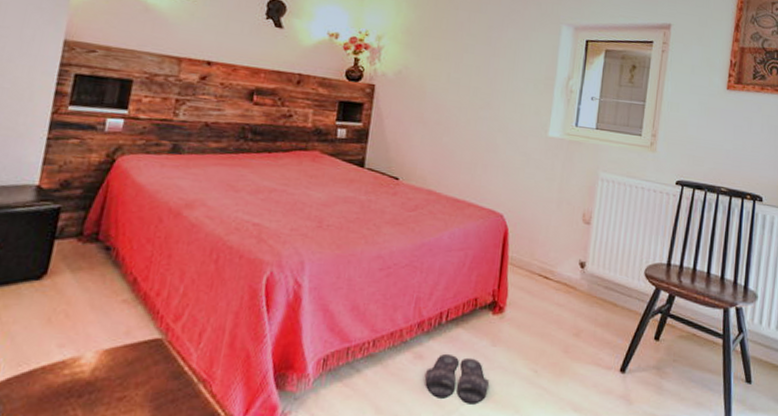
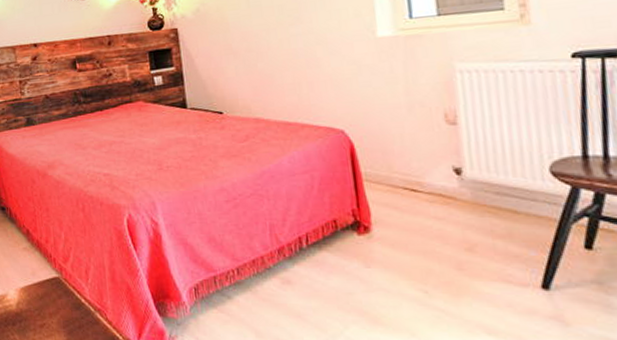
slippers: present [425,353,490,404] -> none [298,277,373,328]

